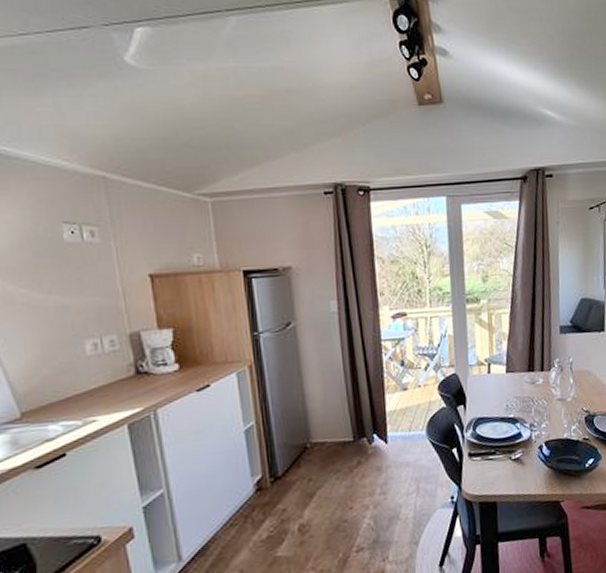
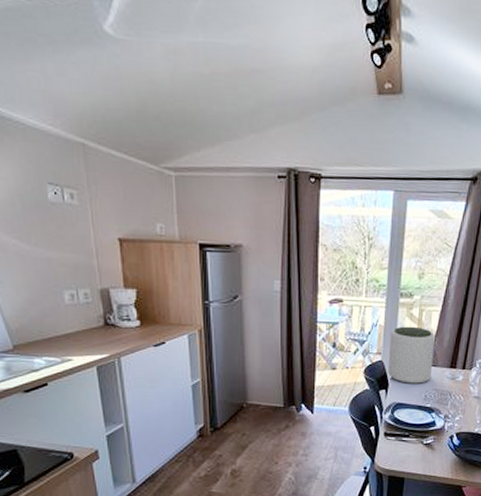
plant pot: none [461,332,511,395] -> present [387,326,435,384]

